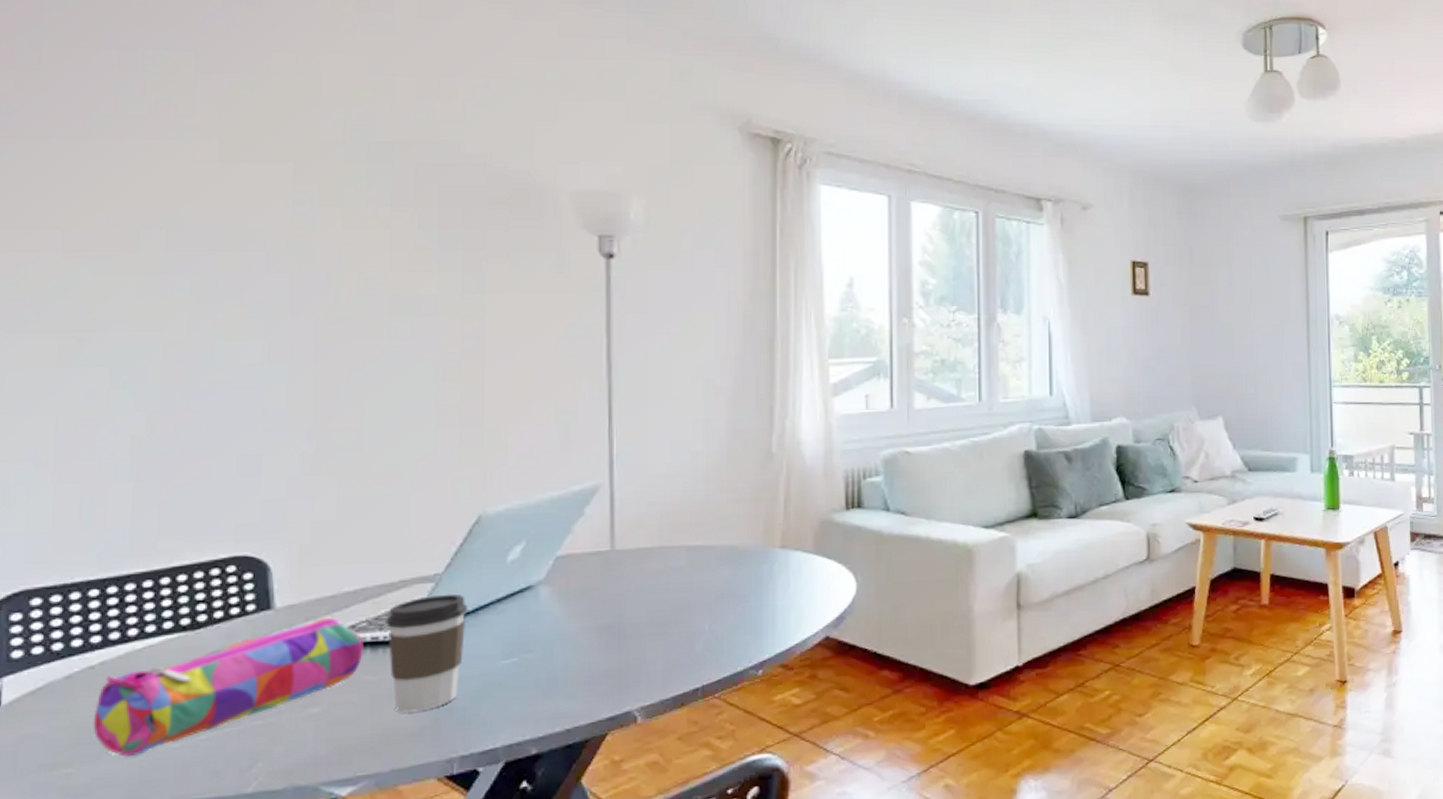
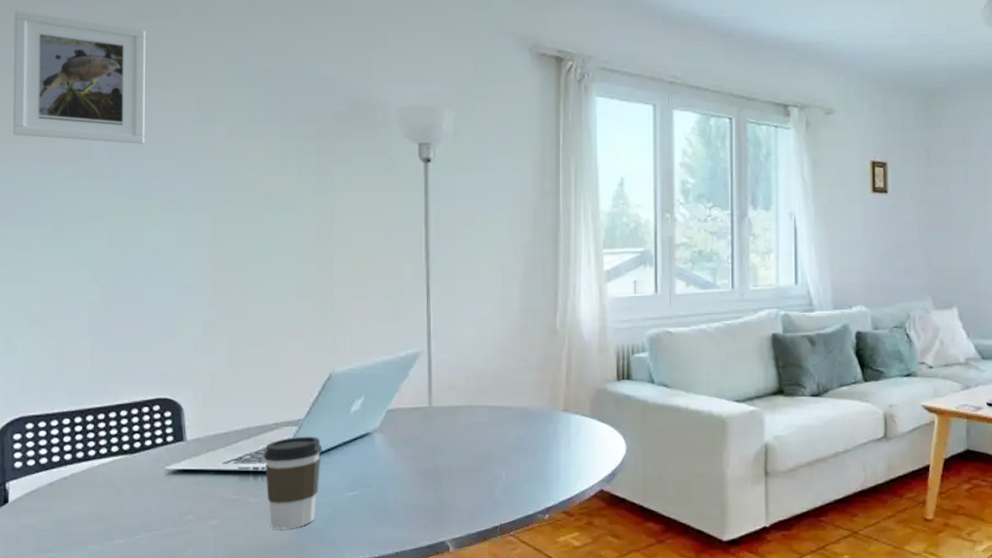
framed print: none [15,54,220,232] -> present [13,10,146,144]
pencil case: present [93,617,364,758] -> none [67,449,248,548]

